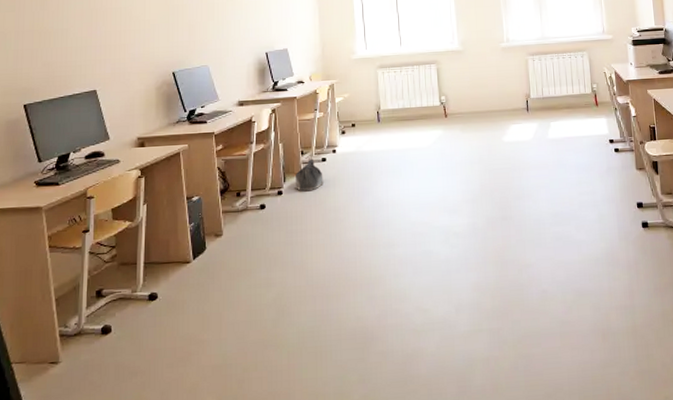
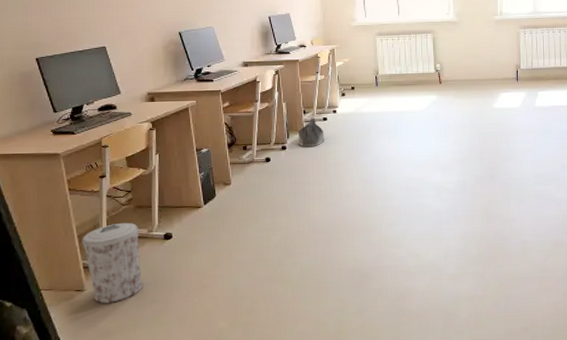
trash can: none [59,282,124,378] -> present [82,222,143,304]

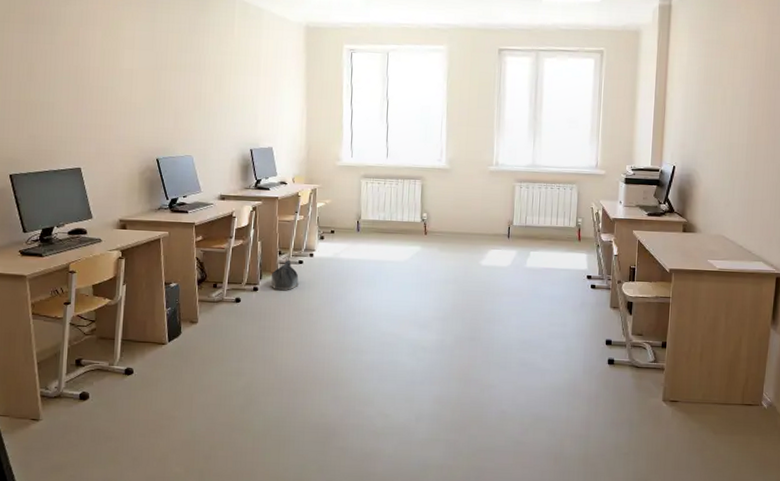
trash can: present [82,222,143,304] -> none [41,353,100,436]

